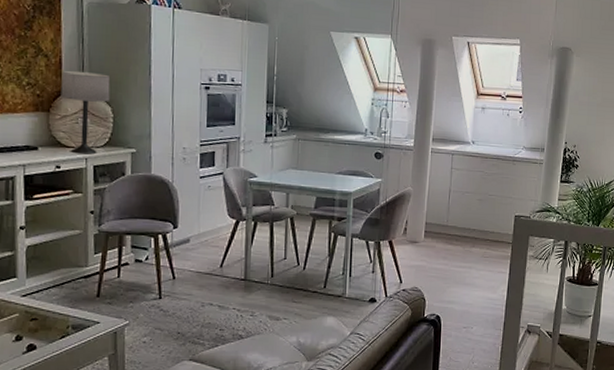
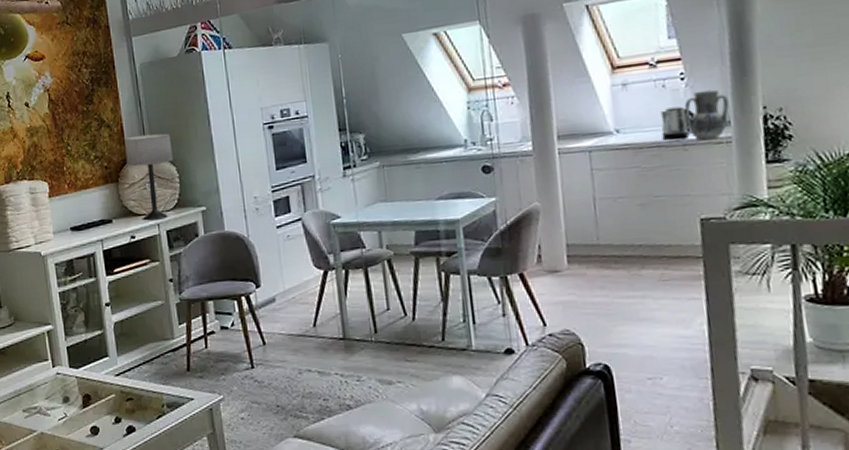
kettle: none [501,131,524,157] -> present [660,106,695,142]
ceramic jug: none [518,123,546,160] -> present [684,89,730,141]

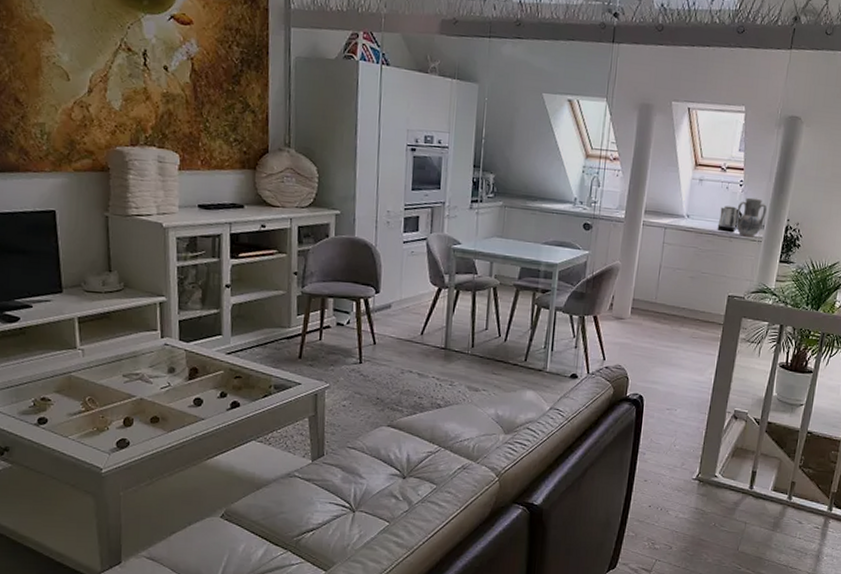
table lamp: present [124,133,173,221] -> none [267,127,317,215]

